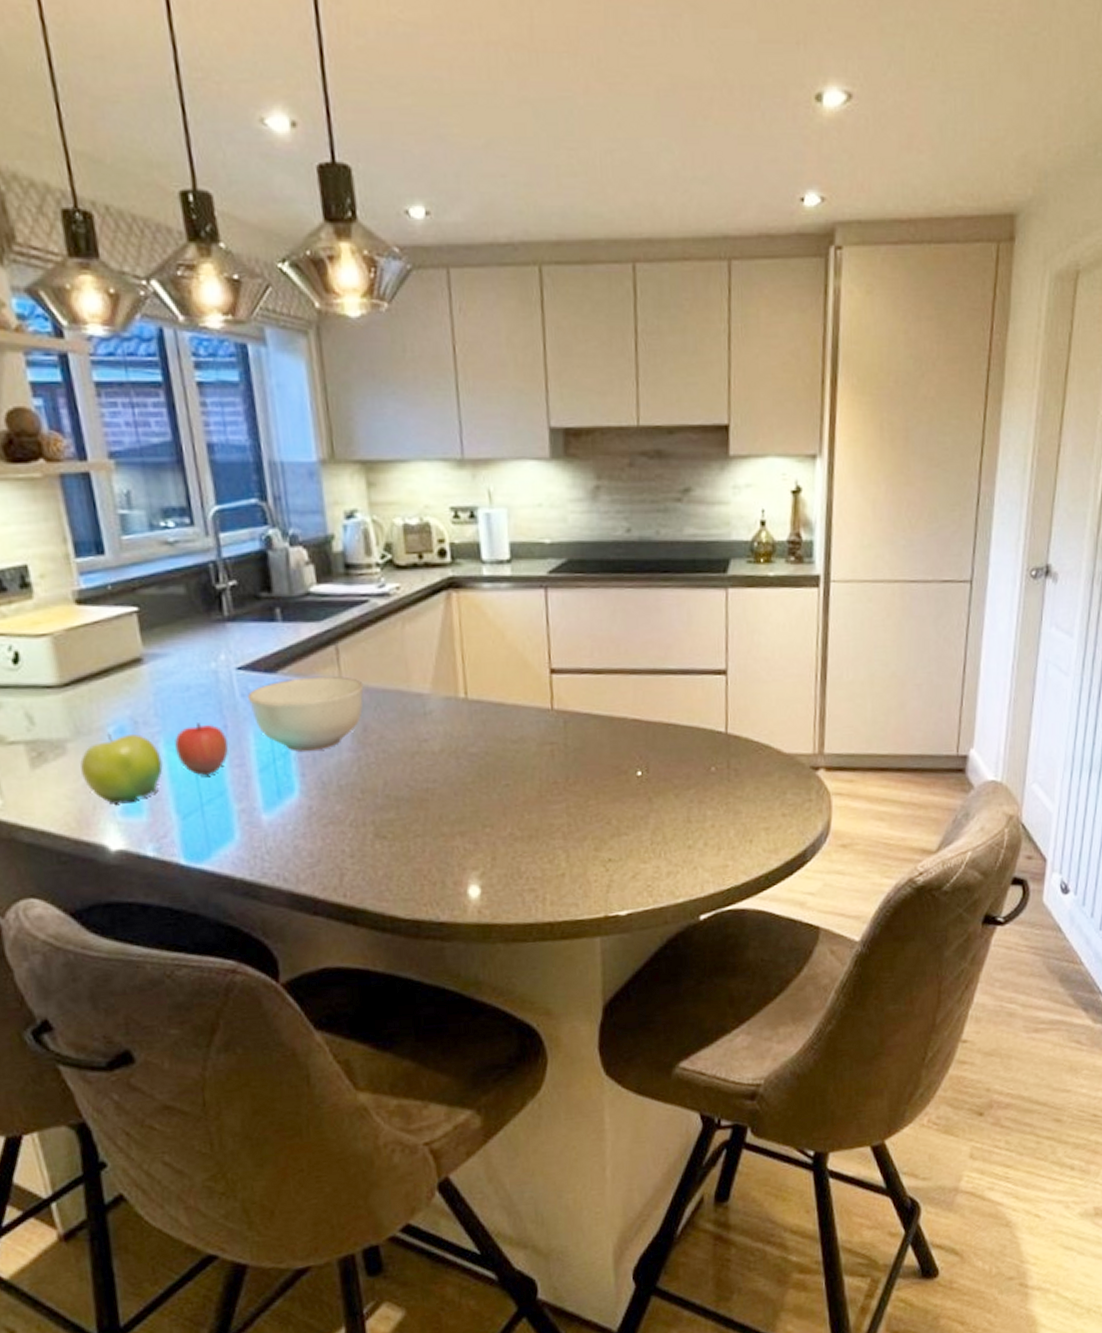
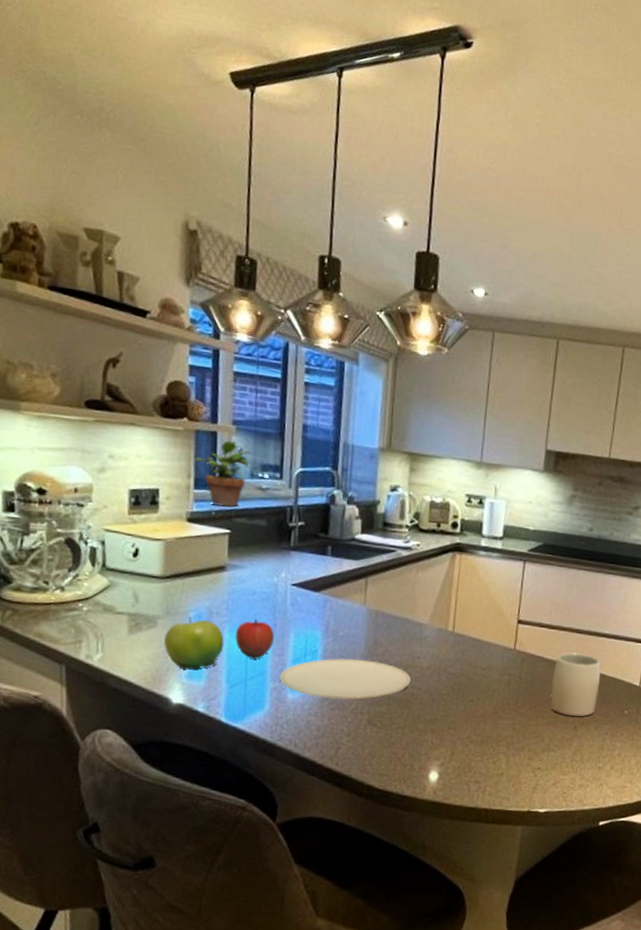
potted plant: none [65,482,145,576] -> present [193,440,251,507]
plate: none [245,754,421,813] -> present [279,658,411,700]
bowl: present [247,676,364,752] -> none [295,598,381,653]
mug: none [608,701,674,787] -> present [550,652,602,717]

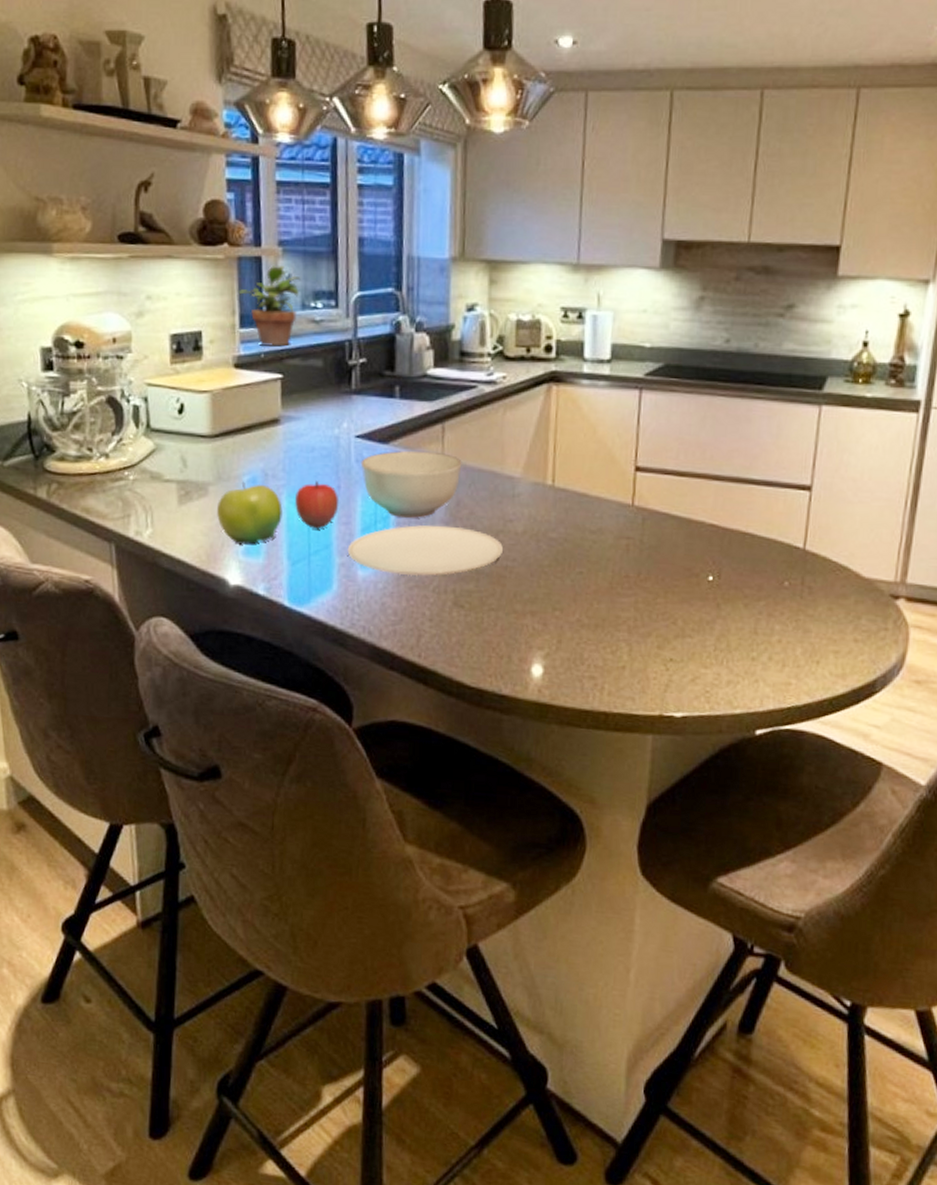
bowl: none [295,598,381,653] -> present [360,450,462,518]
mug: present [550,652,602,717] -> none [682,506,750,592]

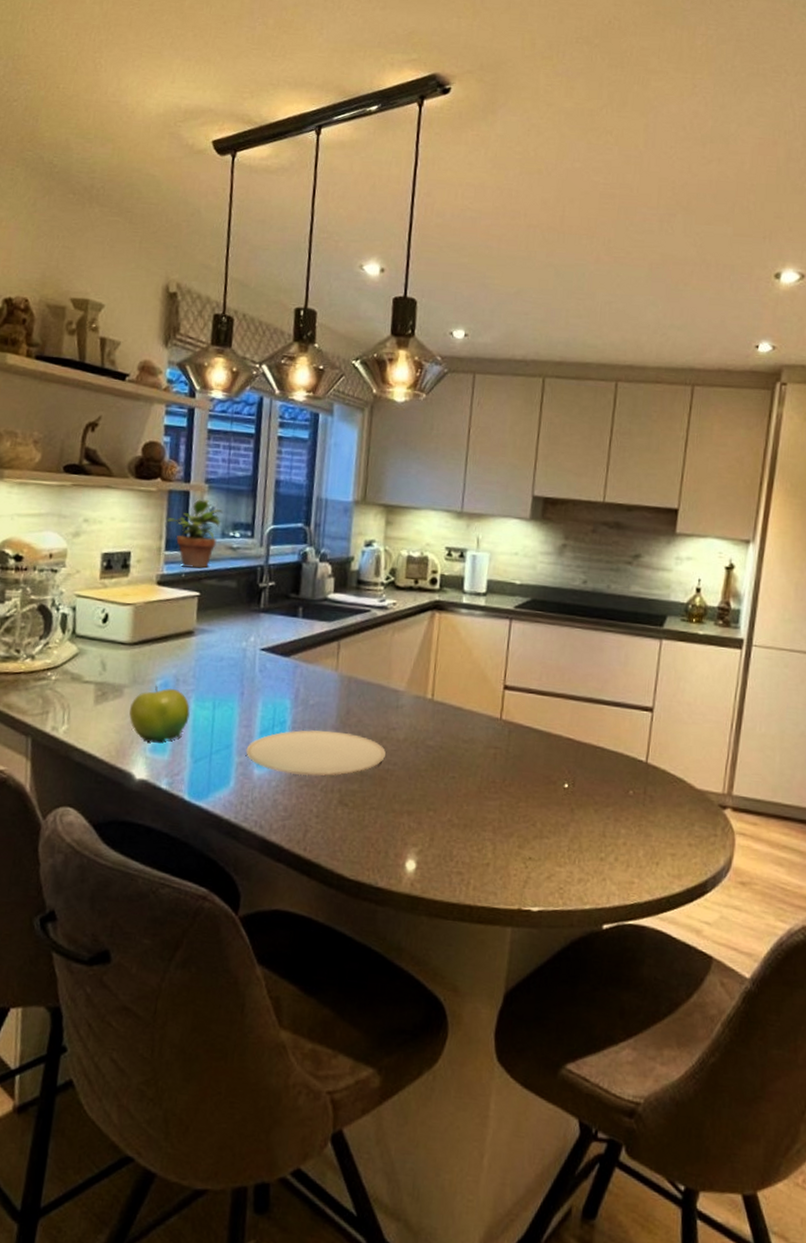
fruit: present [295,481,340,529] -> none [201,687,242,731]
bowl: present [360,450,462,518] -> none [263,663,354,724]

